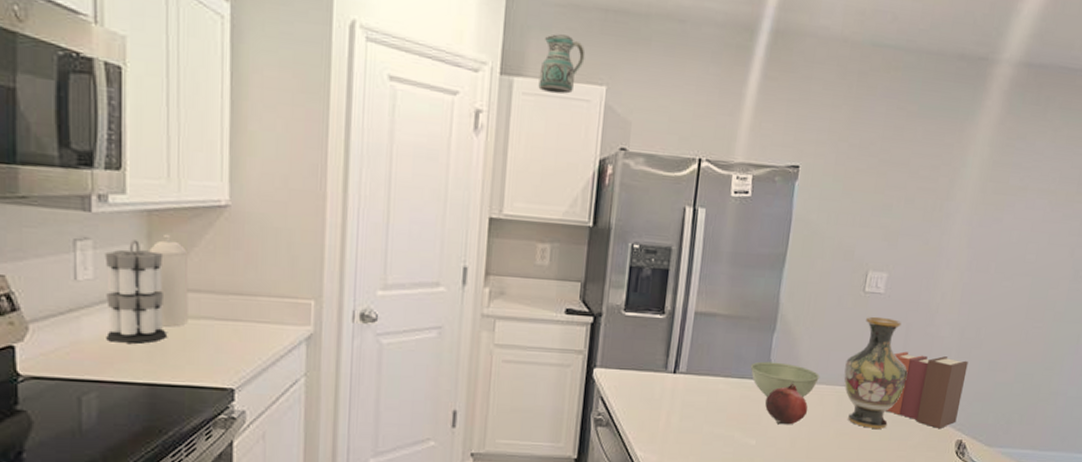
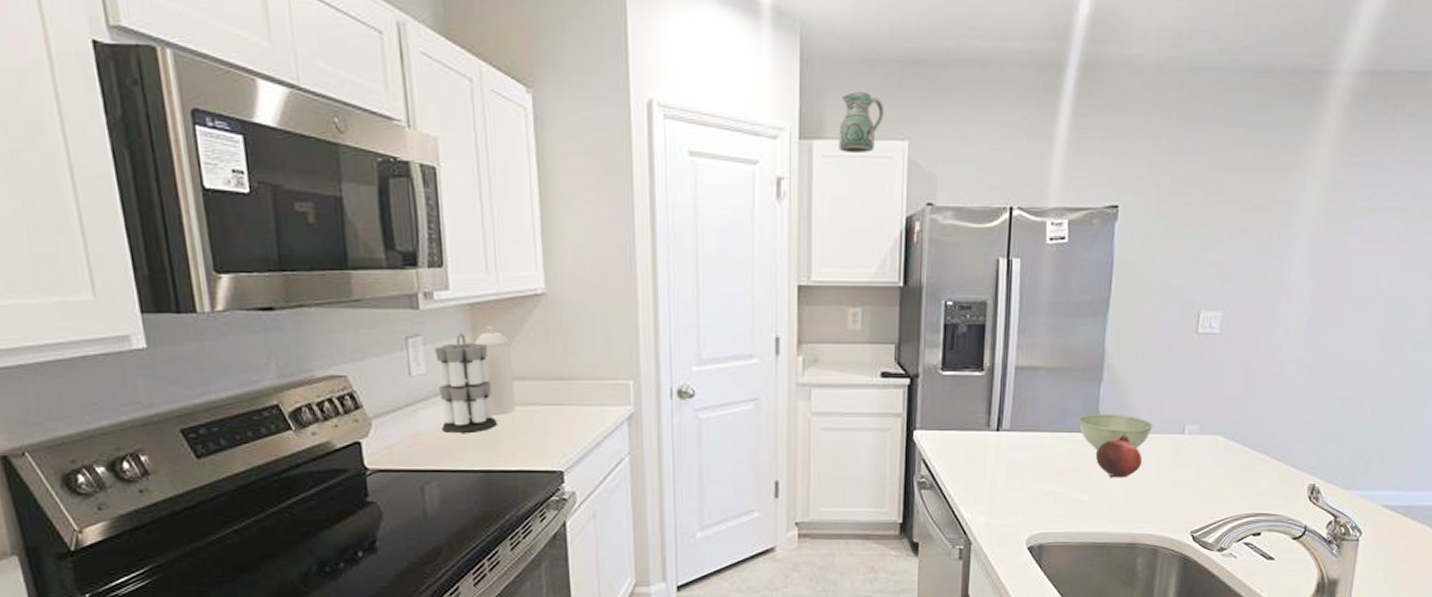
vase: present [843,316,908,429] -> none [1179,358,1251,477]
books: present [886,351,968,429] -> none [1228,394,1318,474]

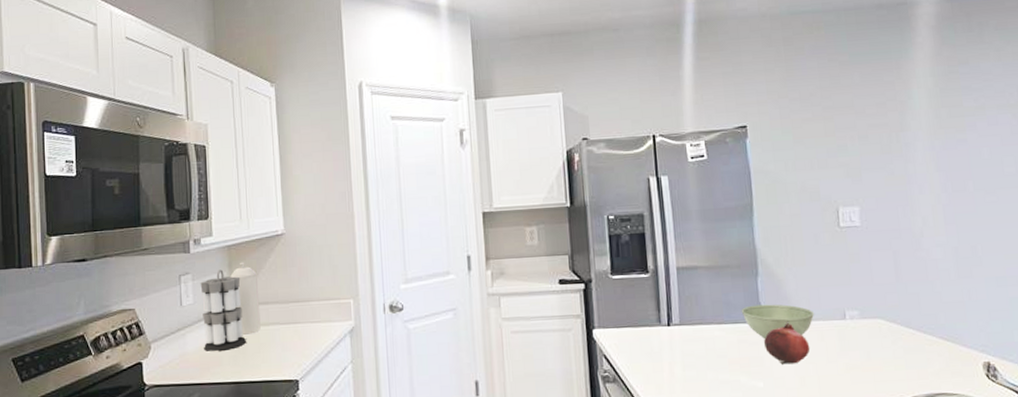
ceramic pitcher: present [838,92,885,154] -> none [506,60,541,106]

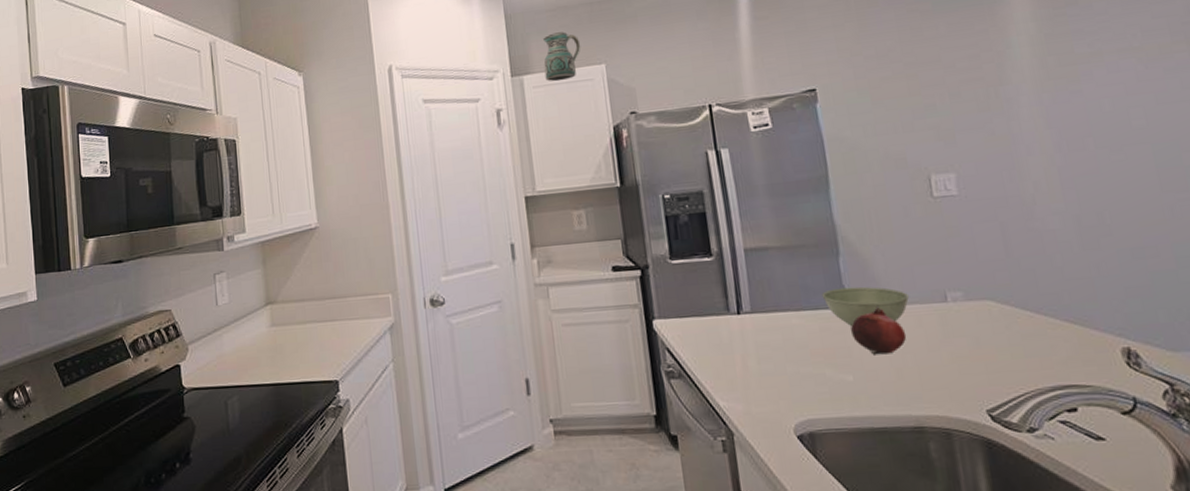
spice rack: present [200,269,246,351] -> none [235,267,283,352]
canister: present [230,261,261,335] -> none [265,258,298,334]
ceramic pitcher: none [506,60,541,106] -> present [543,31,581,82]

